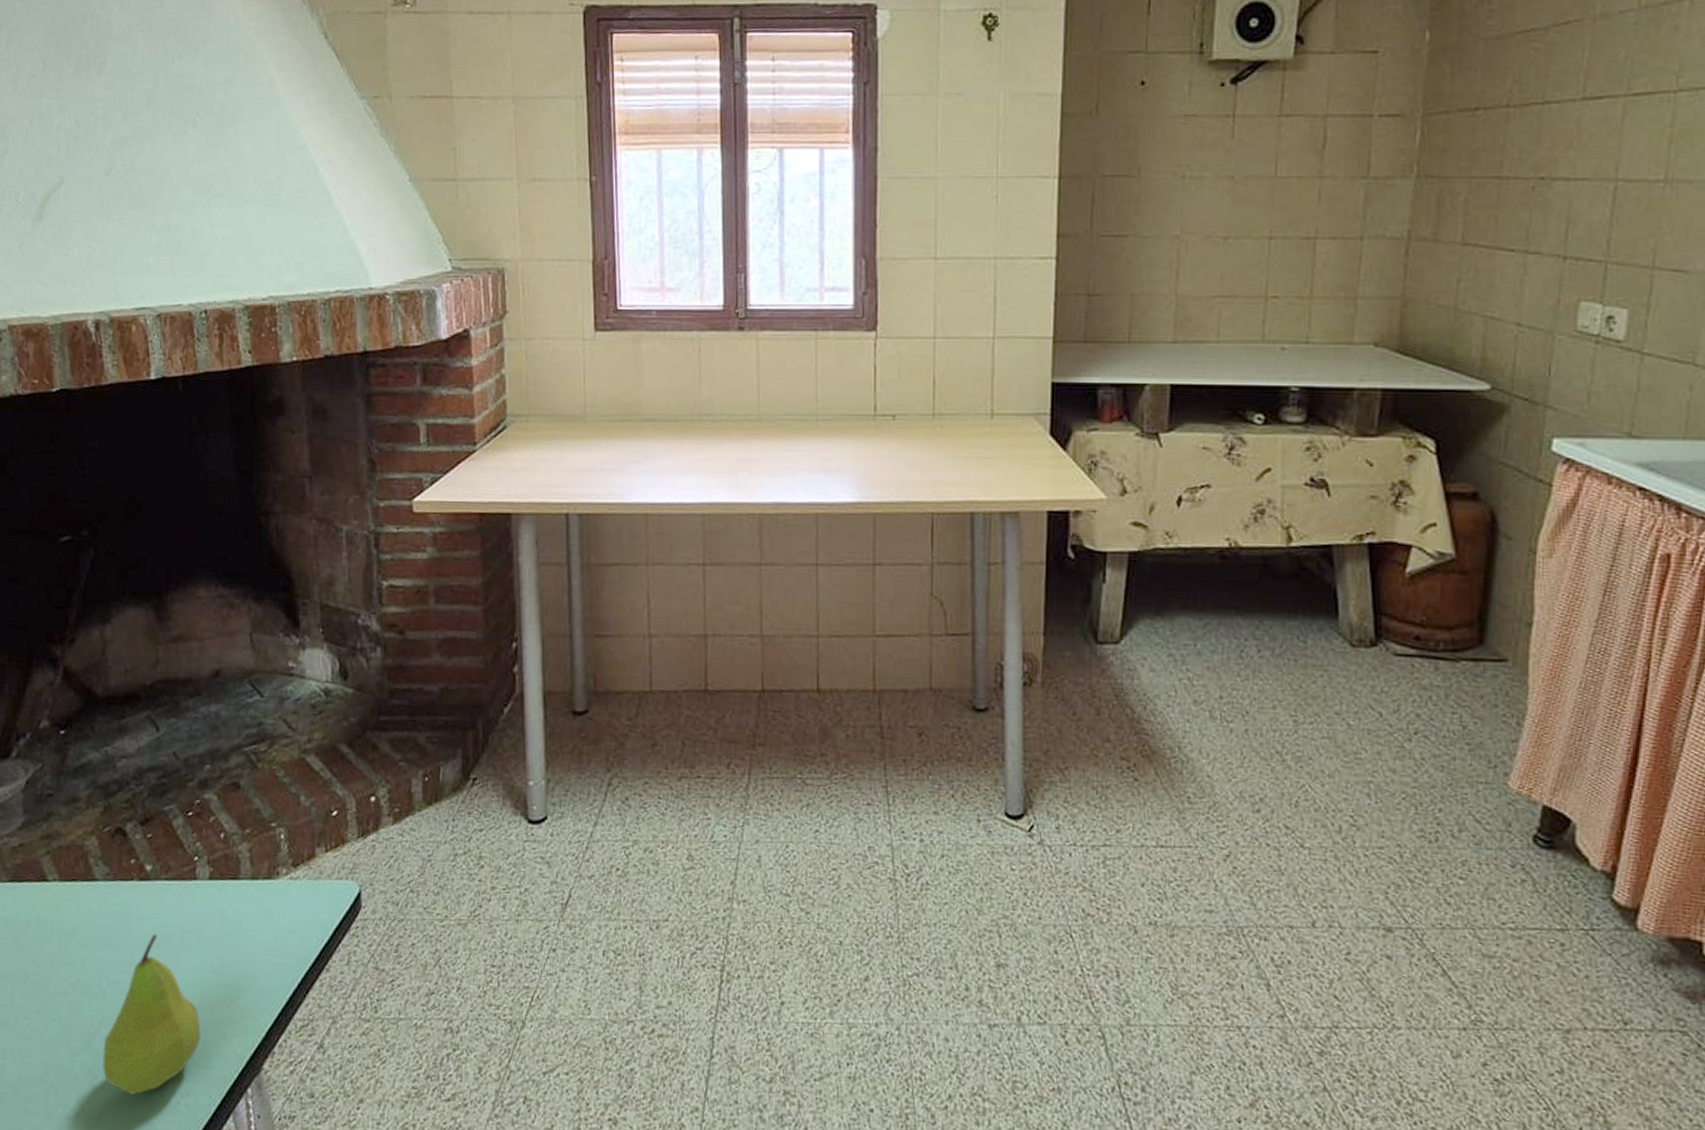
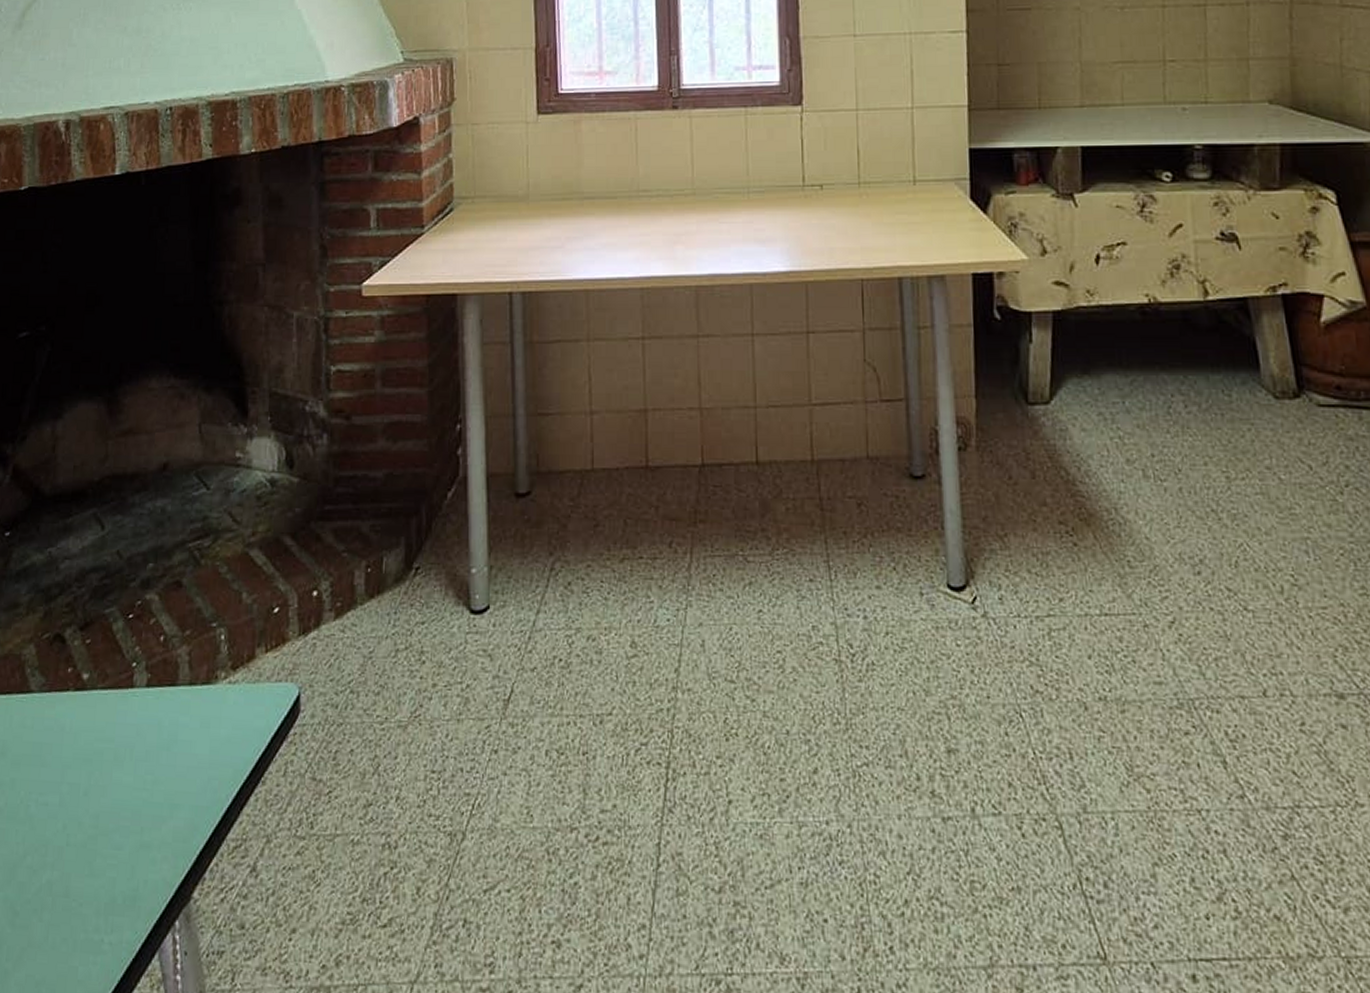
fruit: present [102,933,201,1095] -> none [25,749,131,934]

